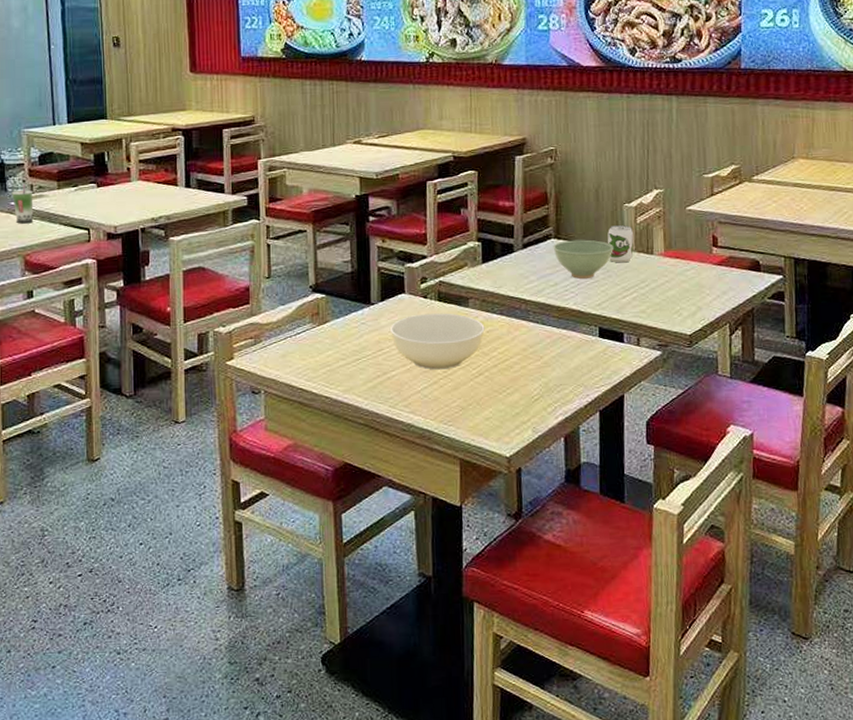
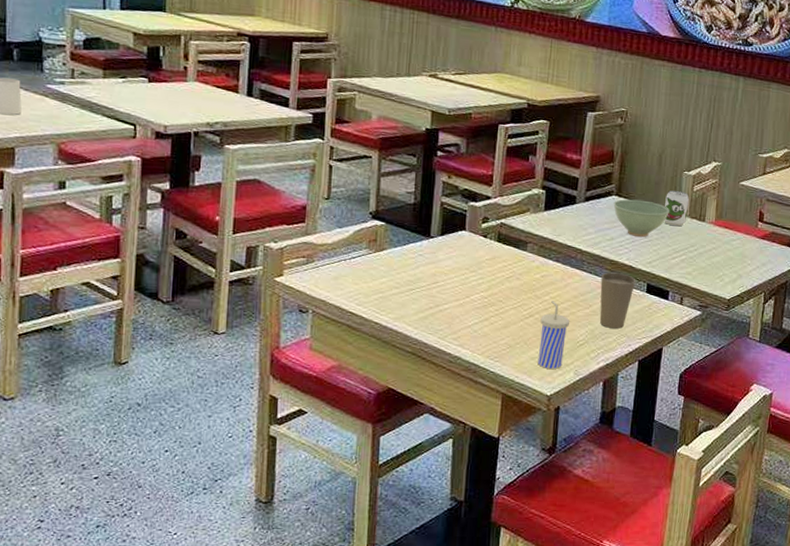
beverage cup: present [11,183,34,224] -> none [48,66,74,110]
bowl: present [389,313,485,370] -> none [446,252,540,308]
beverage cup: none [490,356,522,428] -> present [537,300,570,369]
cup: none [549,319,587,379] -> present [599,272,636,329]

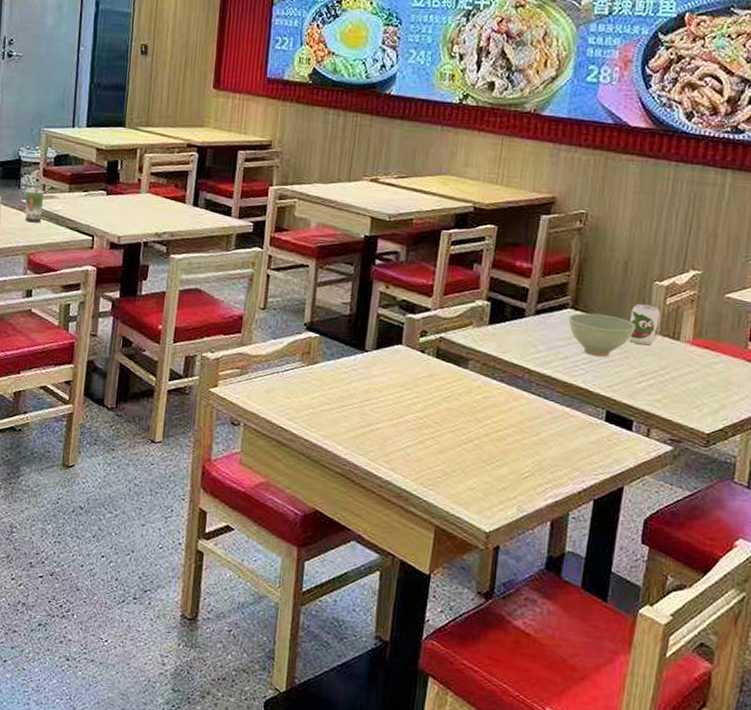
beverage cup: none [48,66,74,110] -> present [24,182,45,223]
beverage cup: present [537,300,570,369] -> none [475,425,515,503]
cup: present [599,272,636,329] -> none [548,395,593,461]

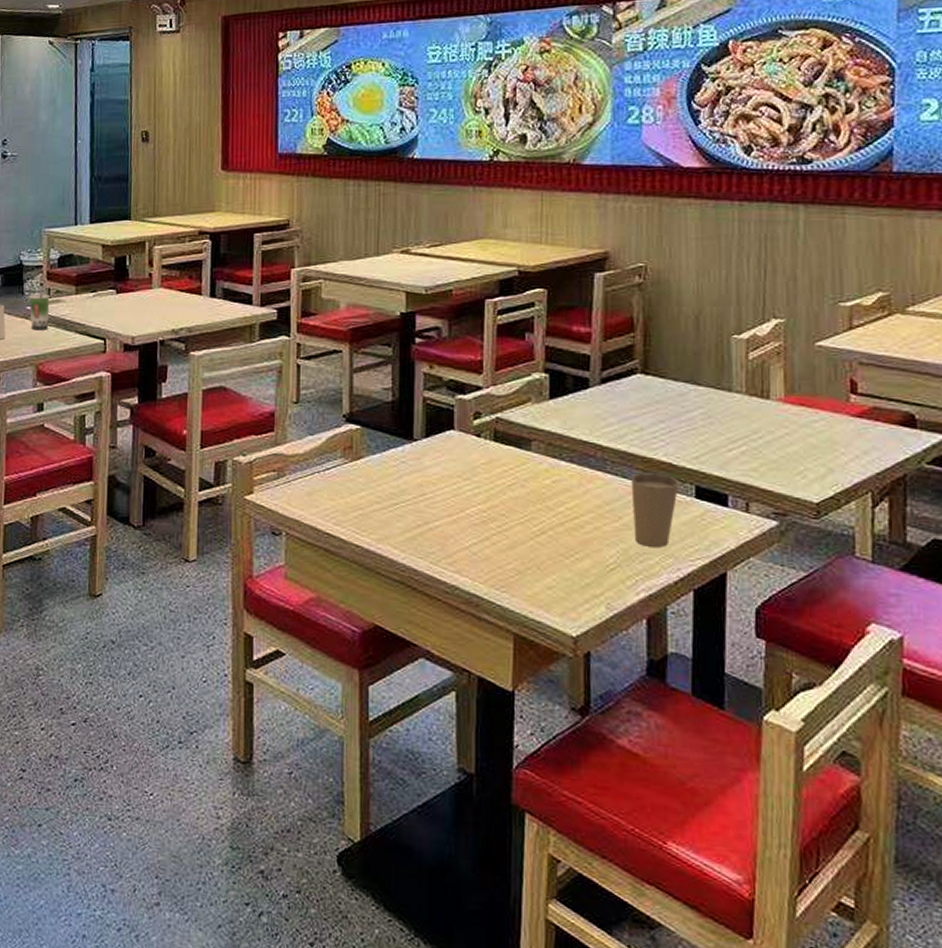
cup: none [548,395,593,461] -> present [631,473,680,547]
bowl: present [568,312,636,357] -> none [639,376,717,424]
soda can: present [628,303,661,346] -> none [710,361,745,408]

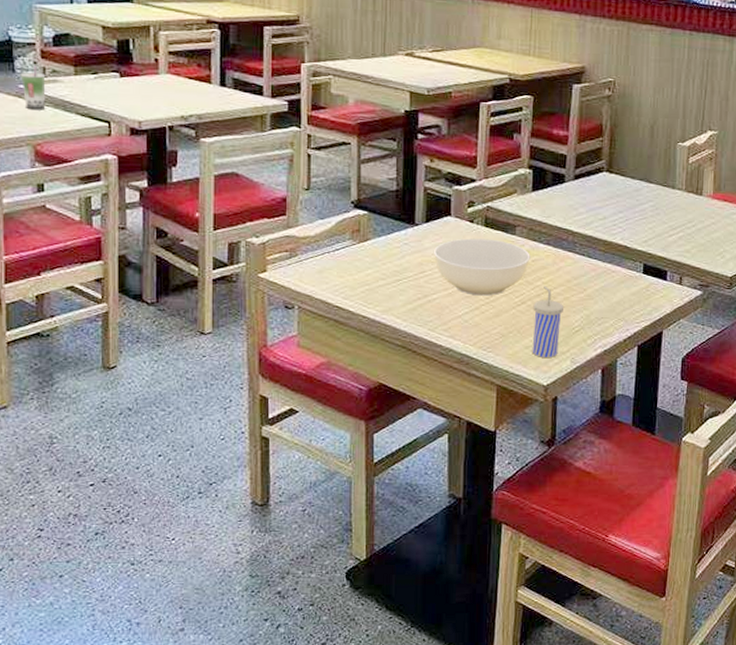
bowl: none [434,455,550,524] -> present [433,238,530,296]
beverage cup: none [555,512,595,602] -> present [532,286,565,358]
cup: present [631,473,680,547] -> none [594,253,632,313]

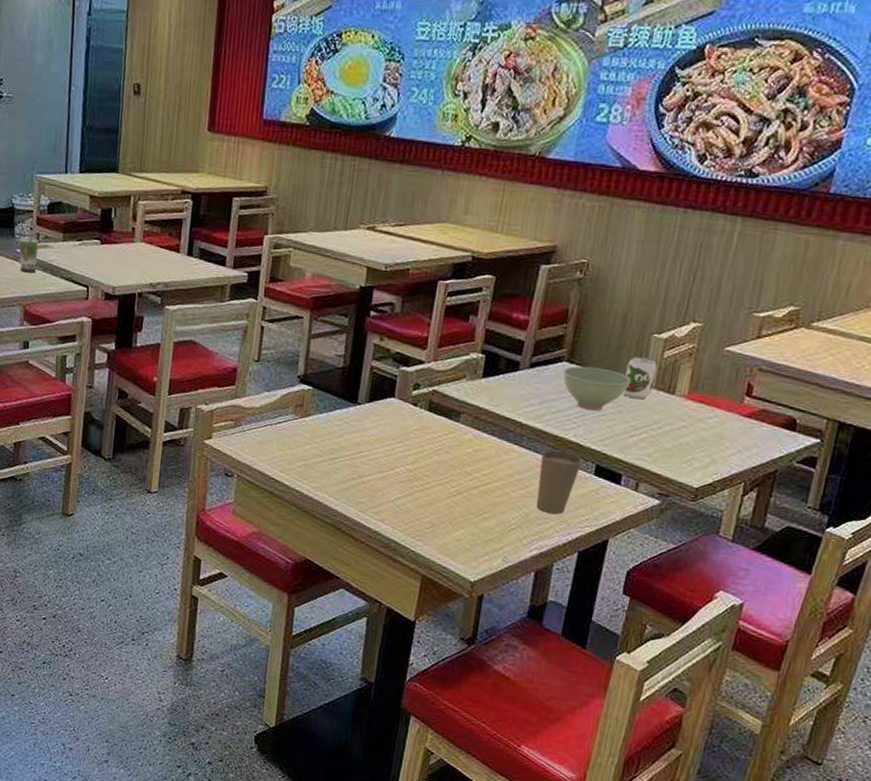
bowl: present [433,238,530,296] -> none [372,421,473,483]
beverage cup: present [532,286,565,358] -> none [462,478,503,554]
cup: none [594,253,632,313] -> present [536,449,583,514]
bowl: none [604,175,664,214] -> present [563,366,631,411]
soda can: none [659,164,685,202] -> present [623,356,658,400]

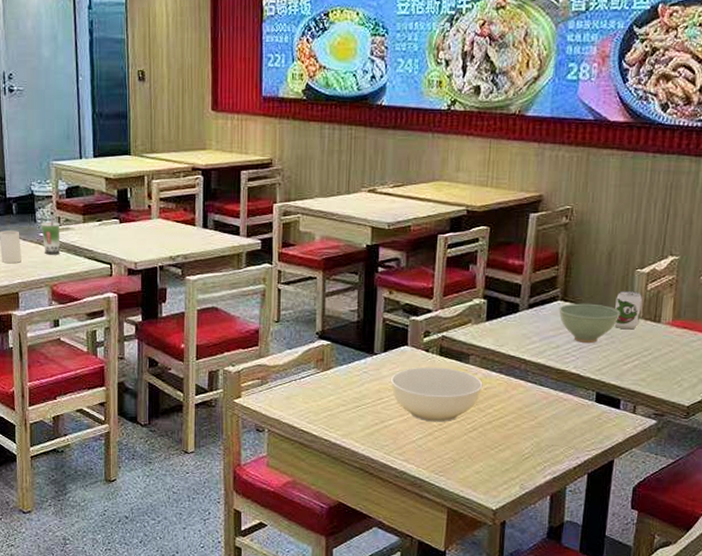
bowl: none [372,421,473,483] -> present [390,367,483,422]
cup: present [536,449,583,514] -> none [545,382,584,441]

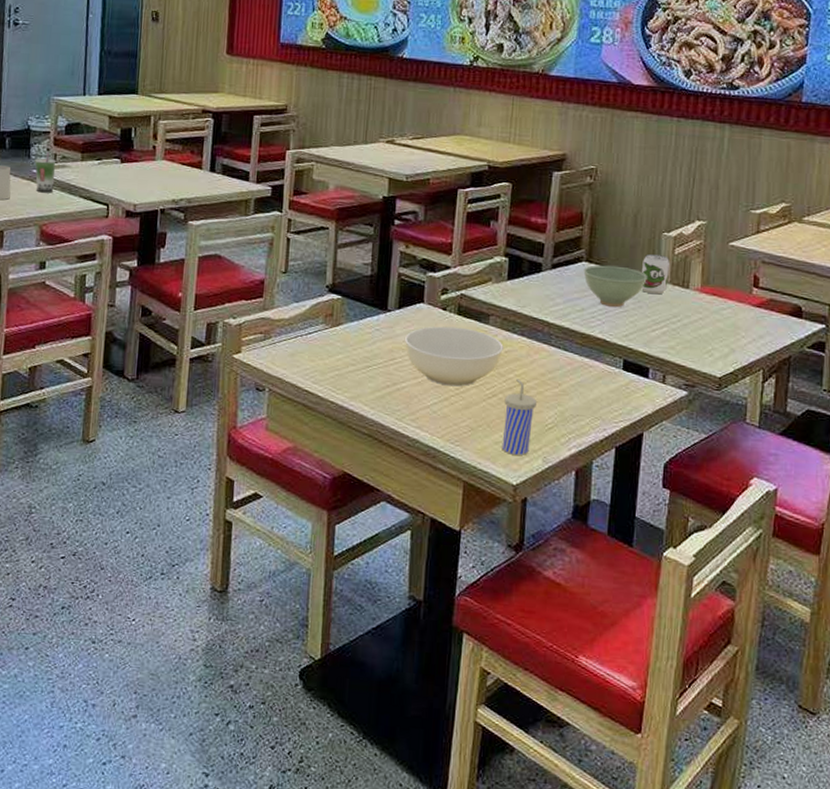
beverage cup: none [482,413,515,483] -> present [502,379,538,455]

